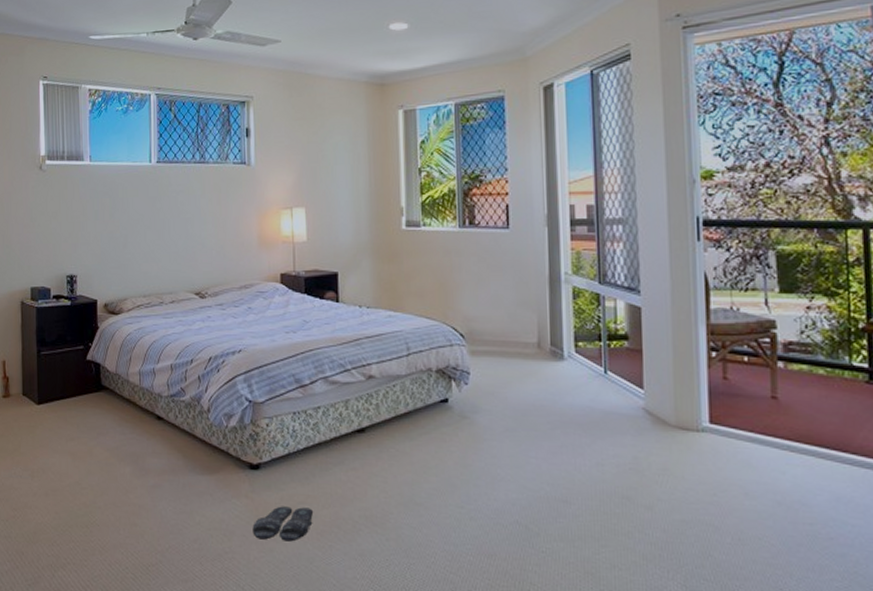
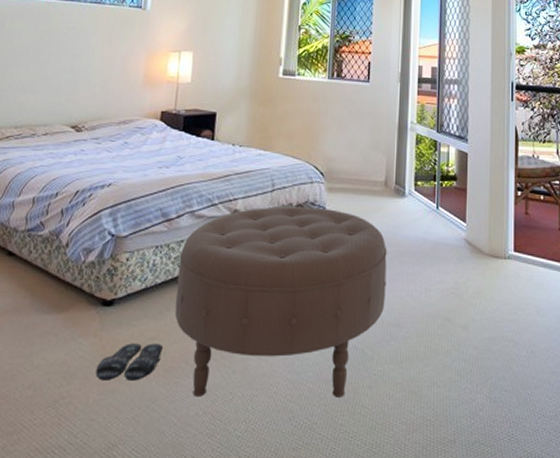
ottoman: none [317,372,549,573] -> present [175,206,387,397]

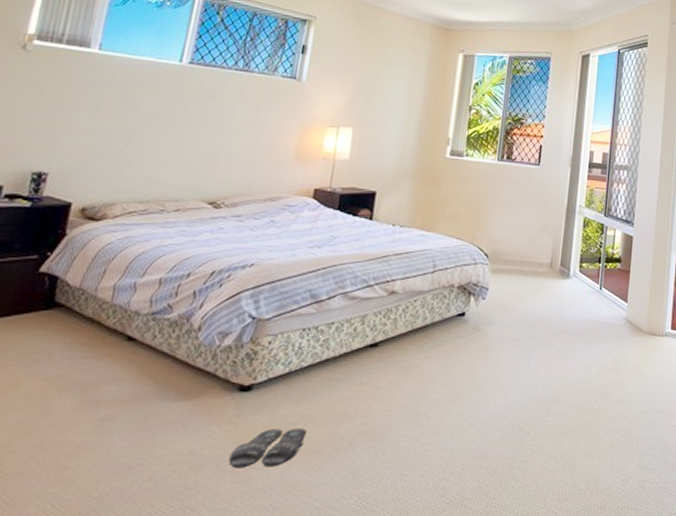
ottoman: present [175,206,387,397] -> none [321,288,549,480]

